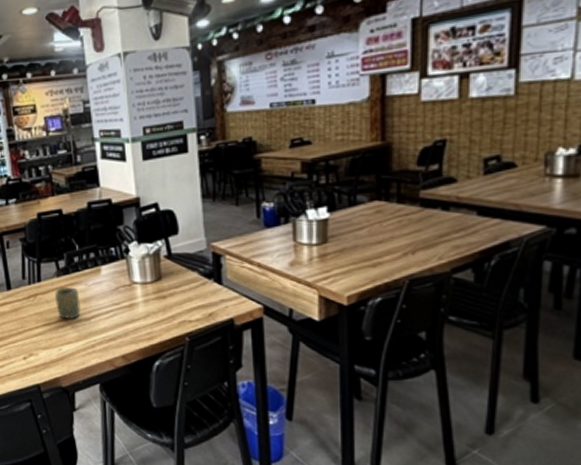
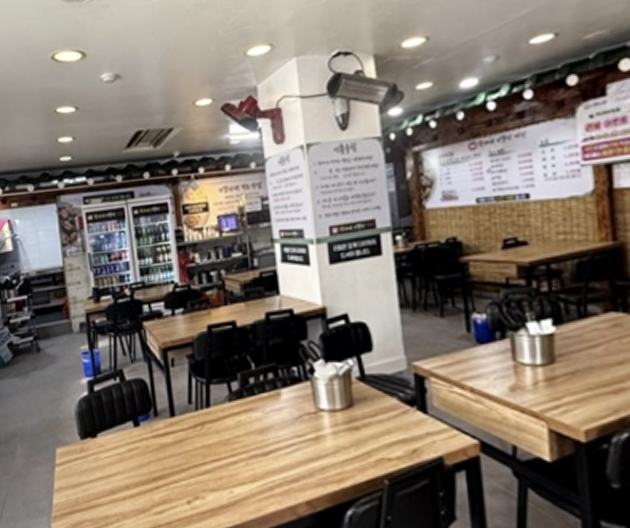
cup: present [55,287,81,320] -> none [226,415,257,455]

